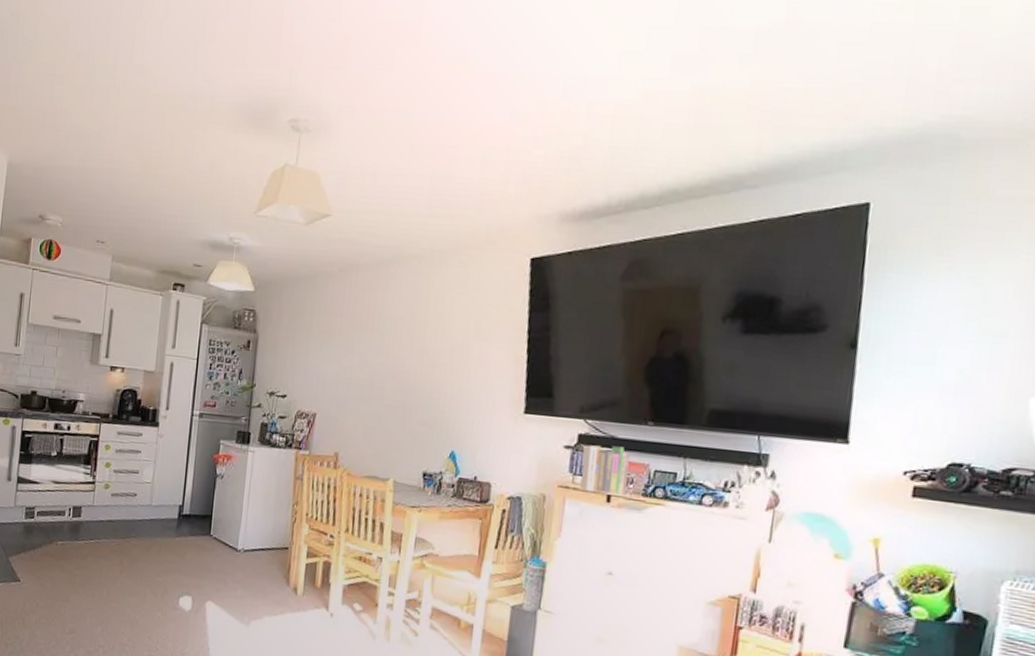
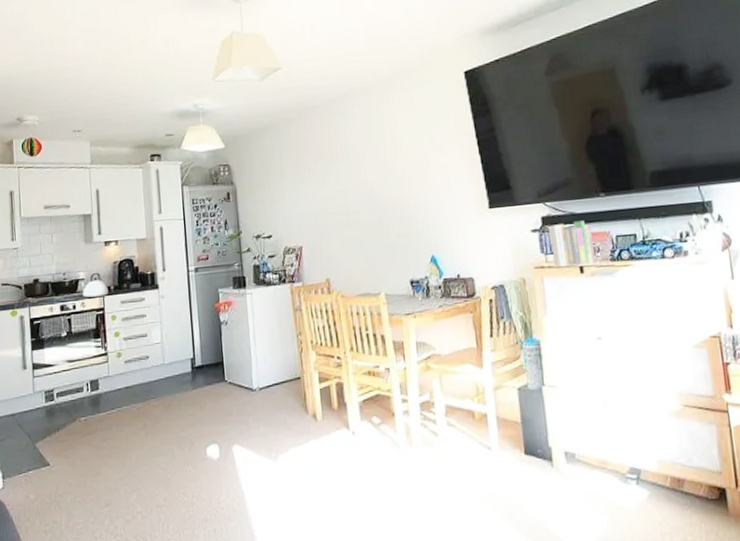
kettle: none [78,396,107,423] -> present [82,272,109,298]

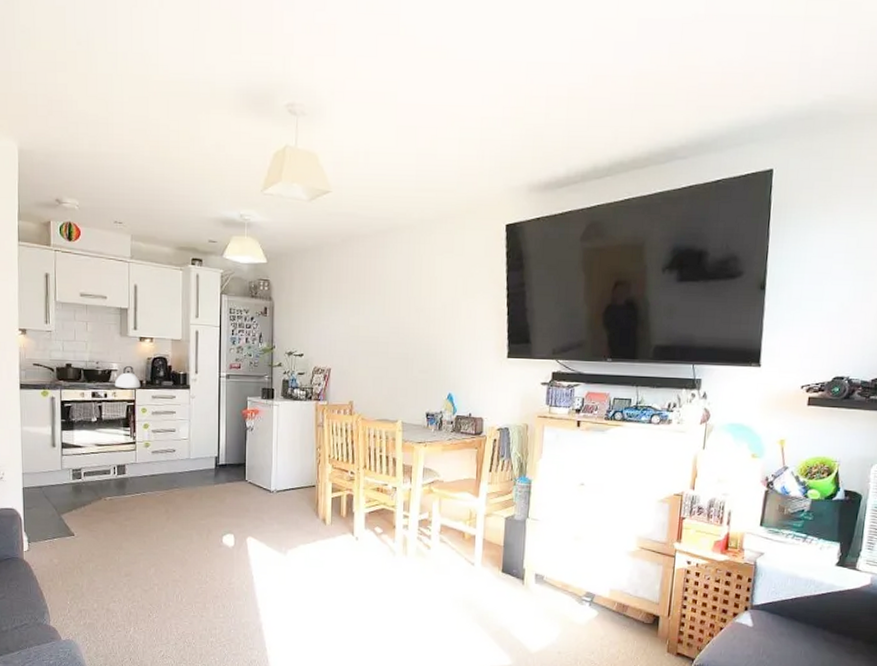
books: present [548,220,597,267] -> none [555,380,594,420]

